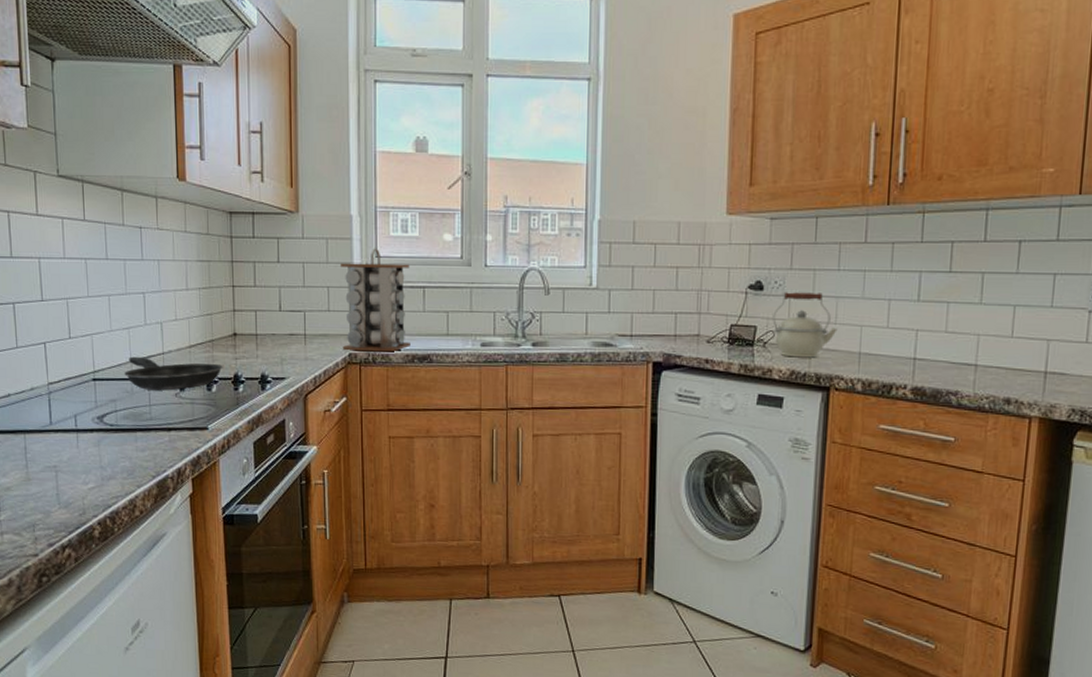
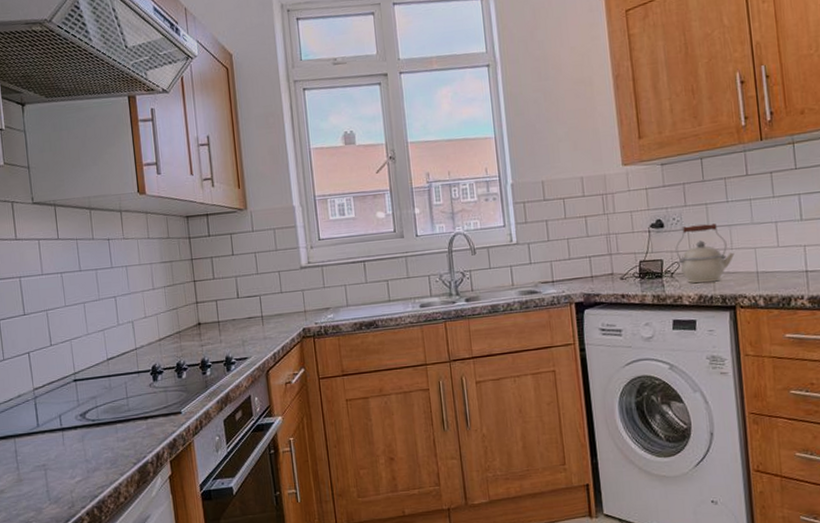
frying pan: present [123,356,223,391] -> none [101,352,191,384]
spice rack: present [340,248,410,353] -> none [287,232,357,327]

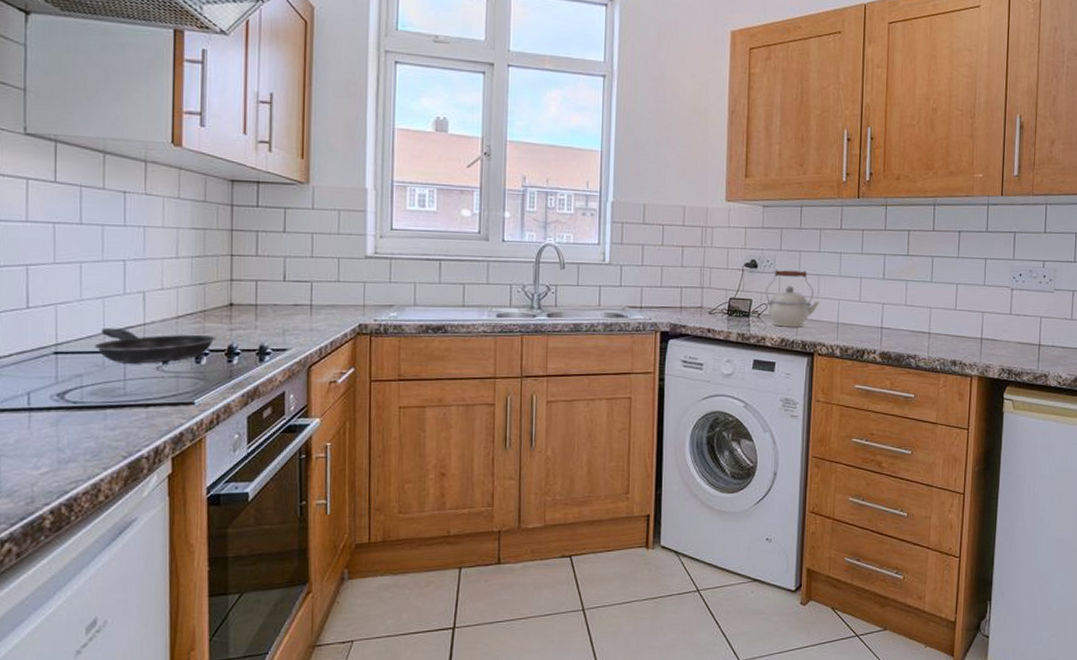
frying pan: none [101,352,191,384] -> present [93,327,216,364]

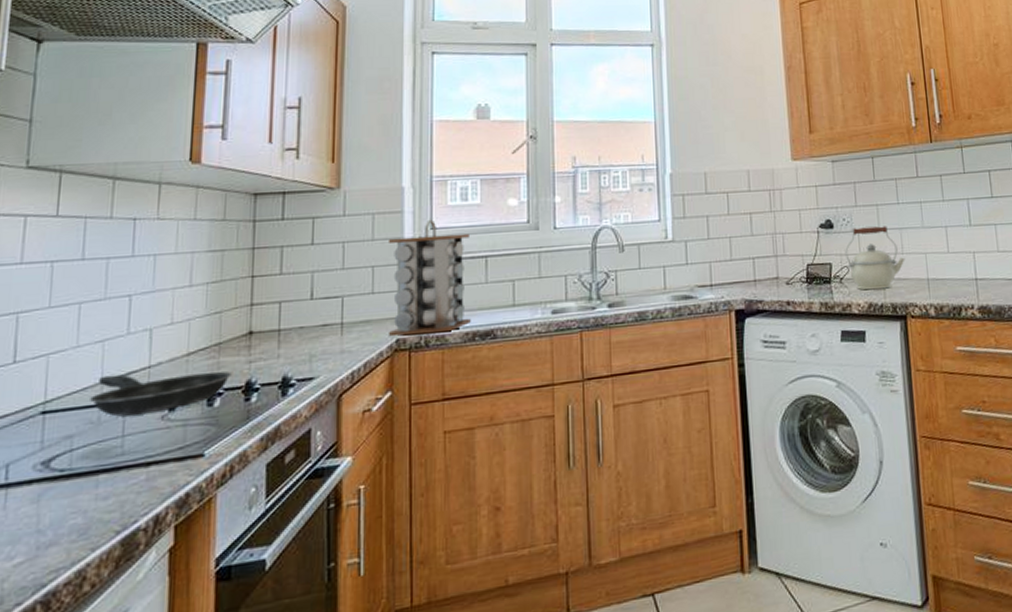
spice rack: none [351,221,427,324] -> present [387,219,471,337]

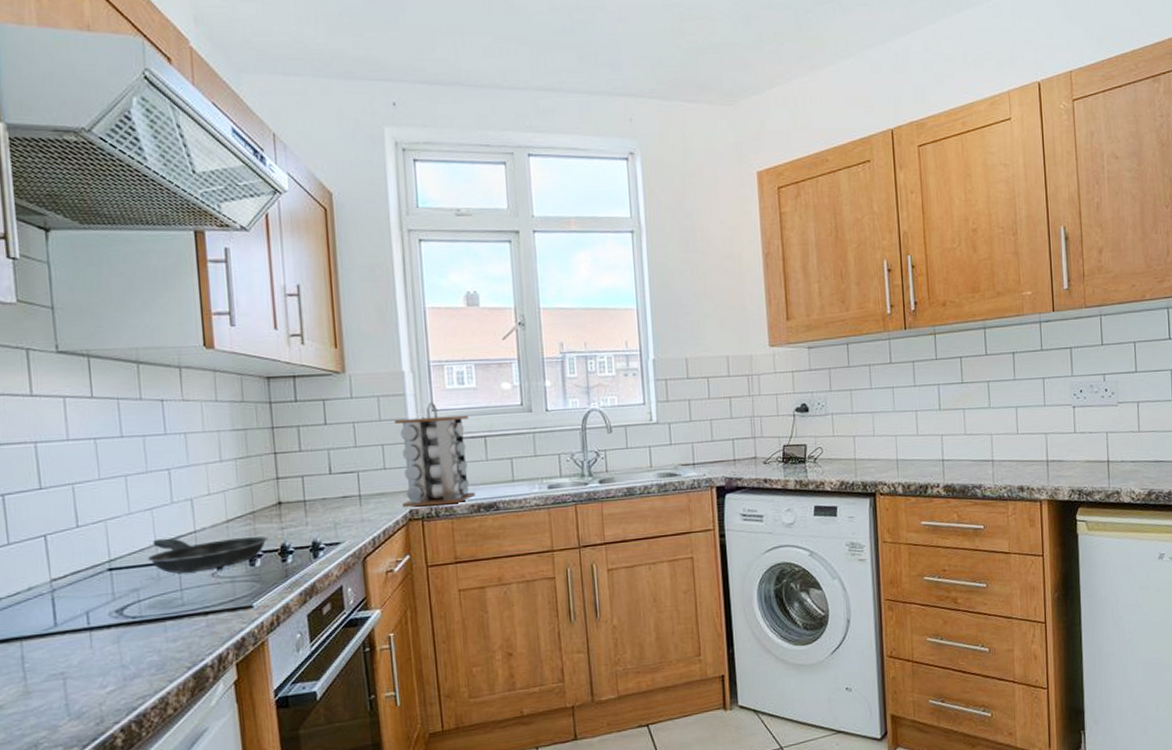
kettle: present [845,226,905,291] -> none [819,410,876,470]

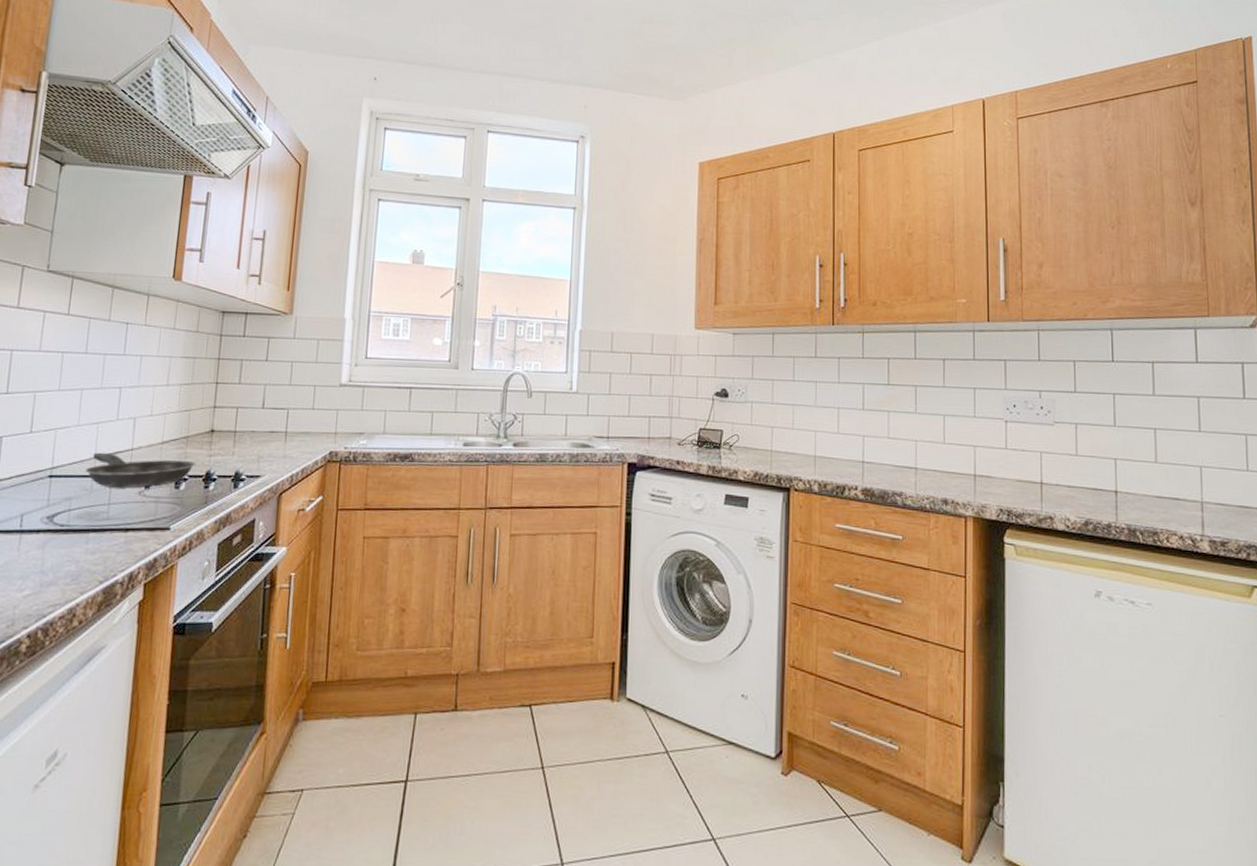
spice rack: present [393,402,475,508] -> none [323,349,399,452]

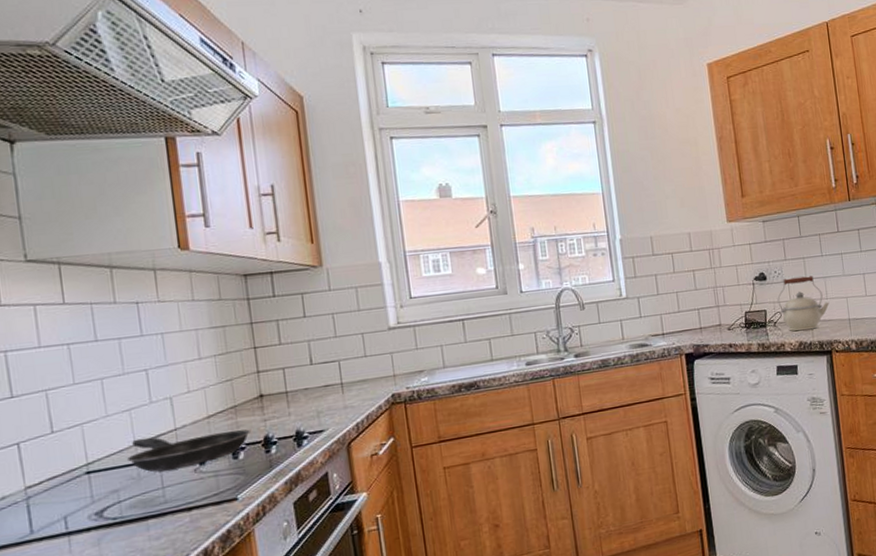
kettle: none [737,399,795,460] -> present [777,276,830,332]

